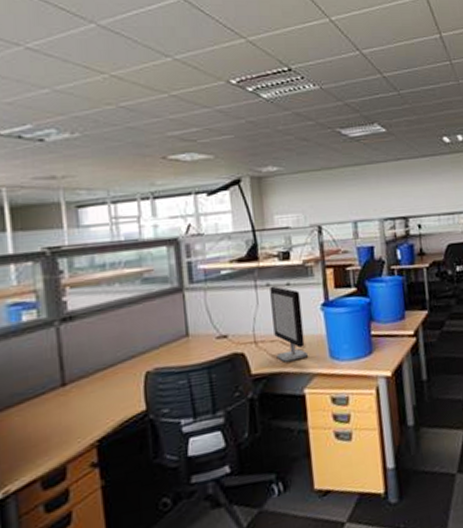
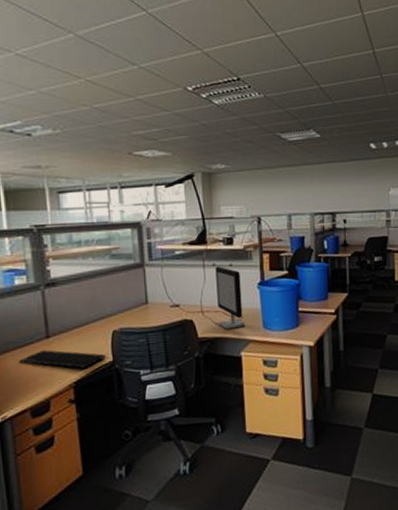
keyboard: none [27,401,138,423] -> present [19,350,107,369]

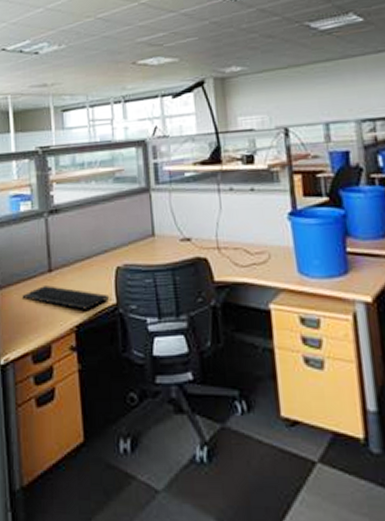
computer monitor: present [215,266,246,329] -> none [233,190,275,272]

